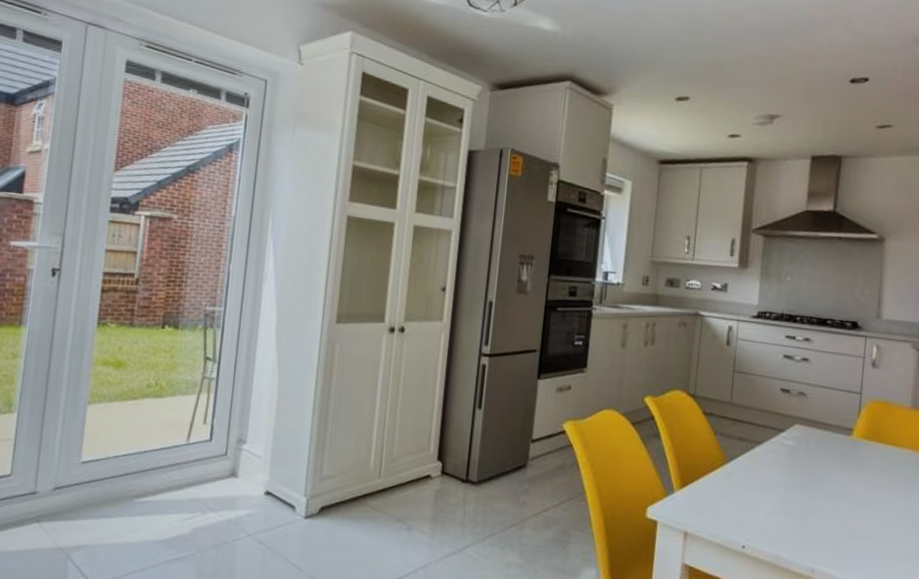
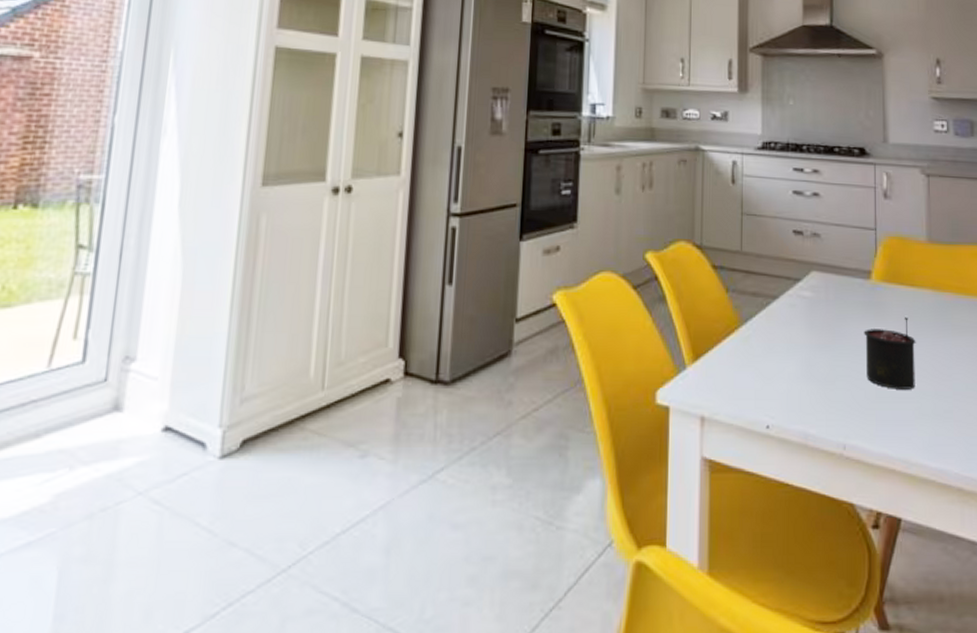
candle: none [839,471,891,532] -> present [864,317,916,389]

